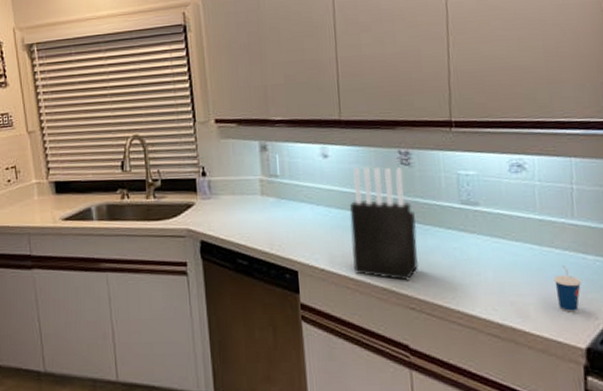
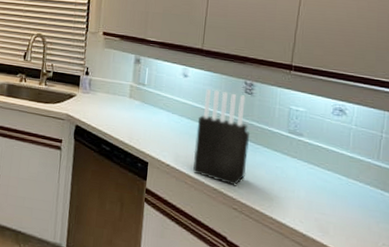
cup: present [554,265,582,313] -> none [354,197,377,236]

